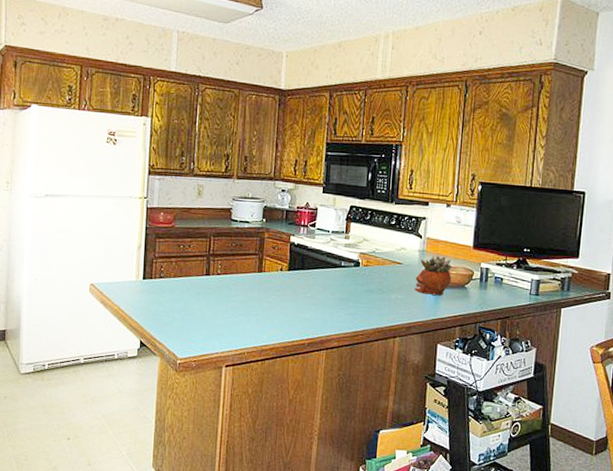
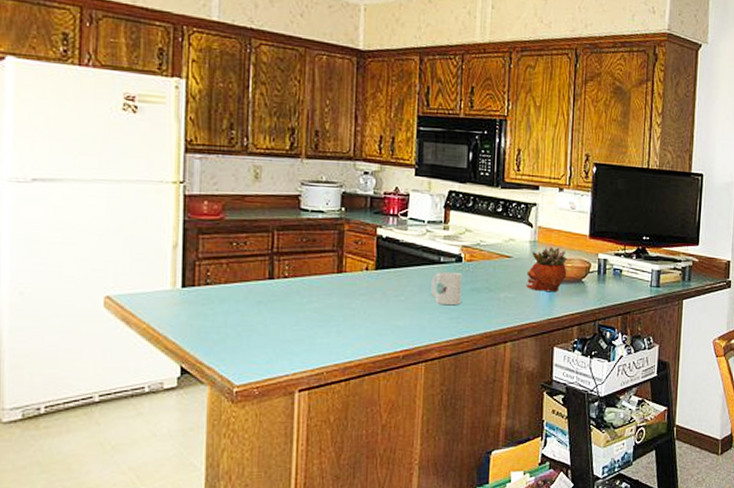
mug: none [333,274,359,304] -> present [431,271,462,306]

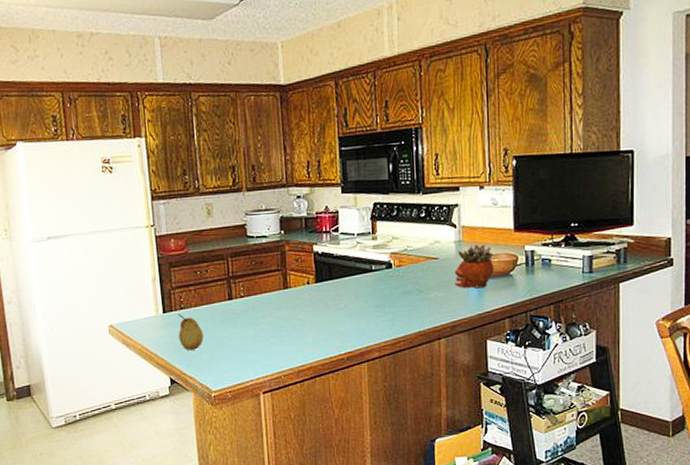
fruit: none [199,290,233,335] -> present [178,314,204,350]
mug: present [431,271,462,306] -> none [366,278,395,310]

